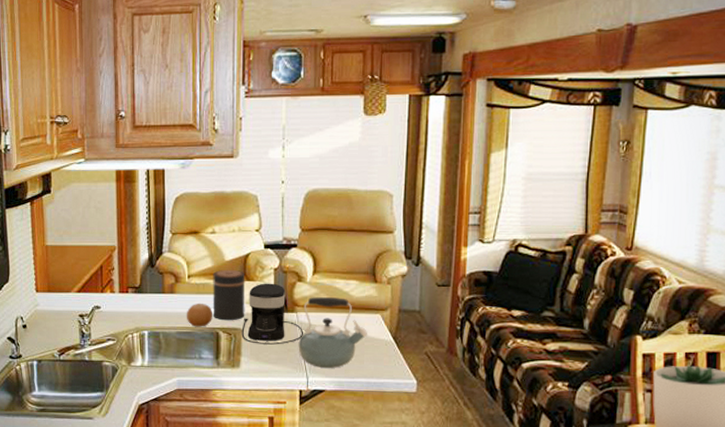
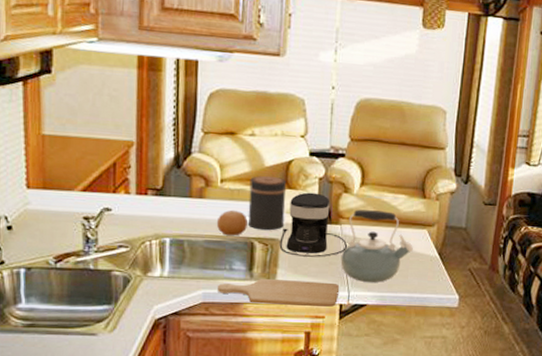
chopping board: none [190,365,299,393] -> present [218,278,340,307]

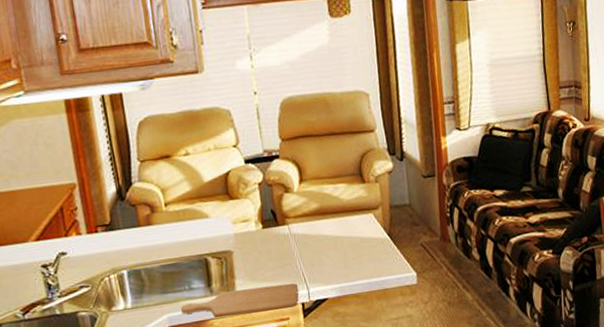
fruit: present [216,210,248,236] -> none [168,230,199,257]
cylinder: present [248,175,287,231] -> none [192,190,234,245]
coffee maker: present [279,192,347,257] -> none [232,198,298,264]
kettle: present [340,209,414,282] -> none [294,202,364,277]

